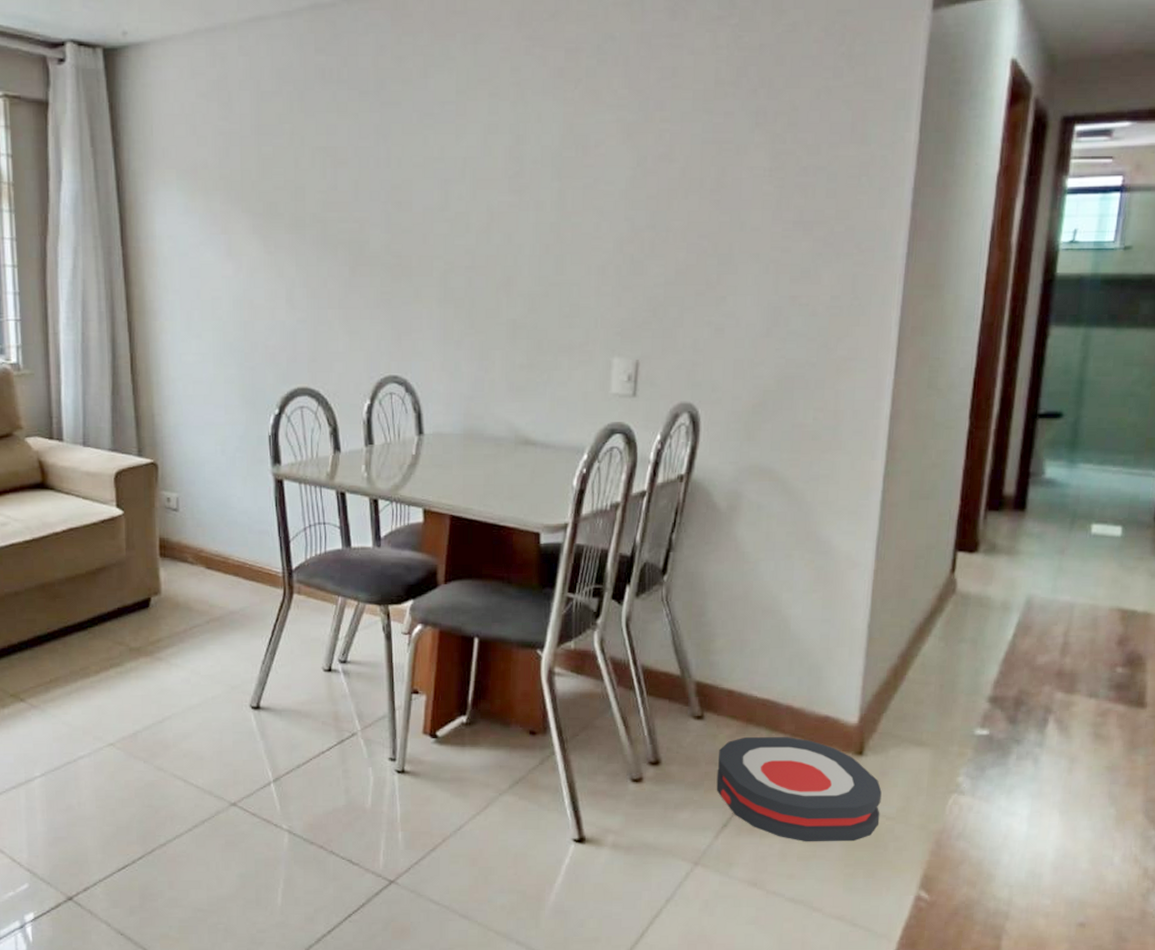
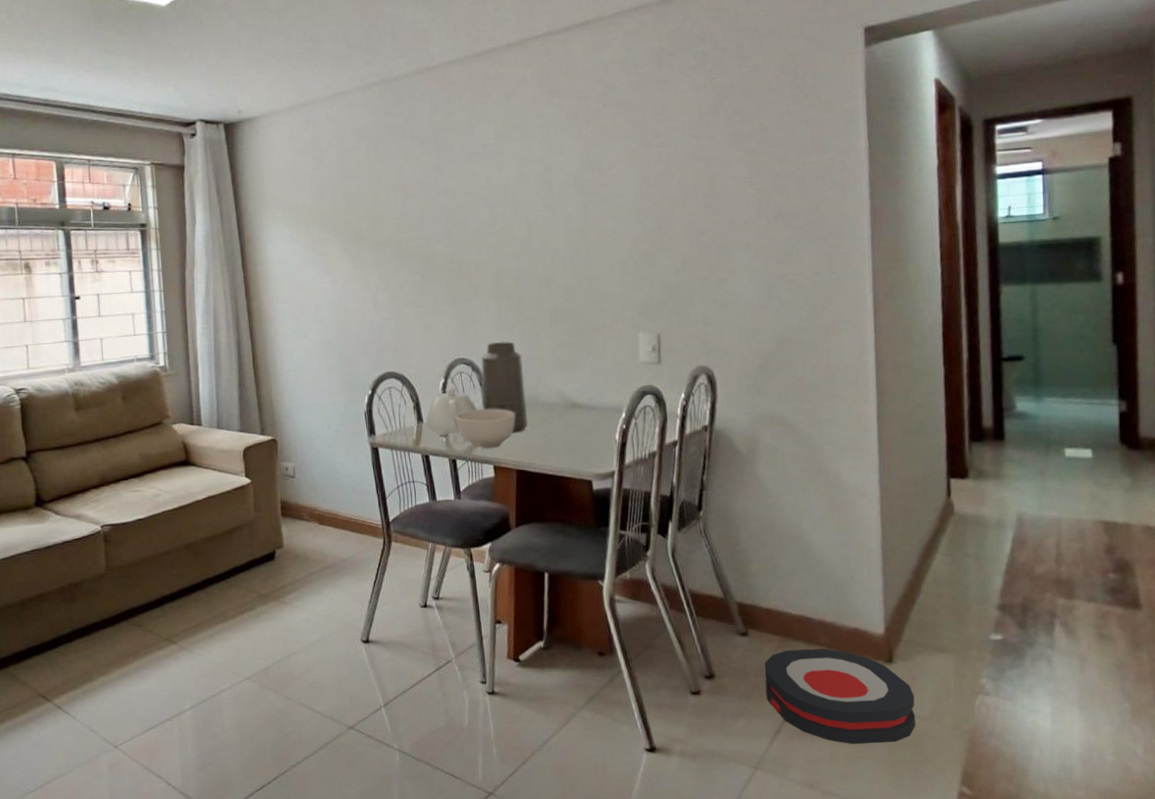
teapot: none [345,406,408,470] -> present [426,383,477,436]
bowl: none [381,440,454,488] -> present [455,408,515,448]
vase: none [414,357,470,471] -> present [481,341,529,433]

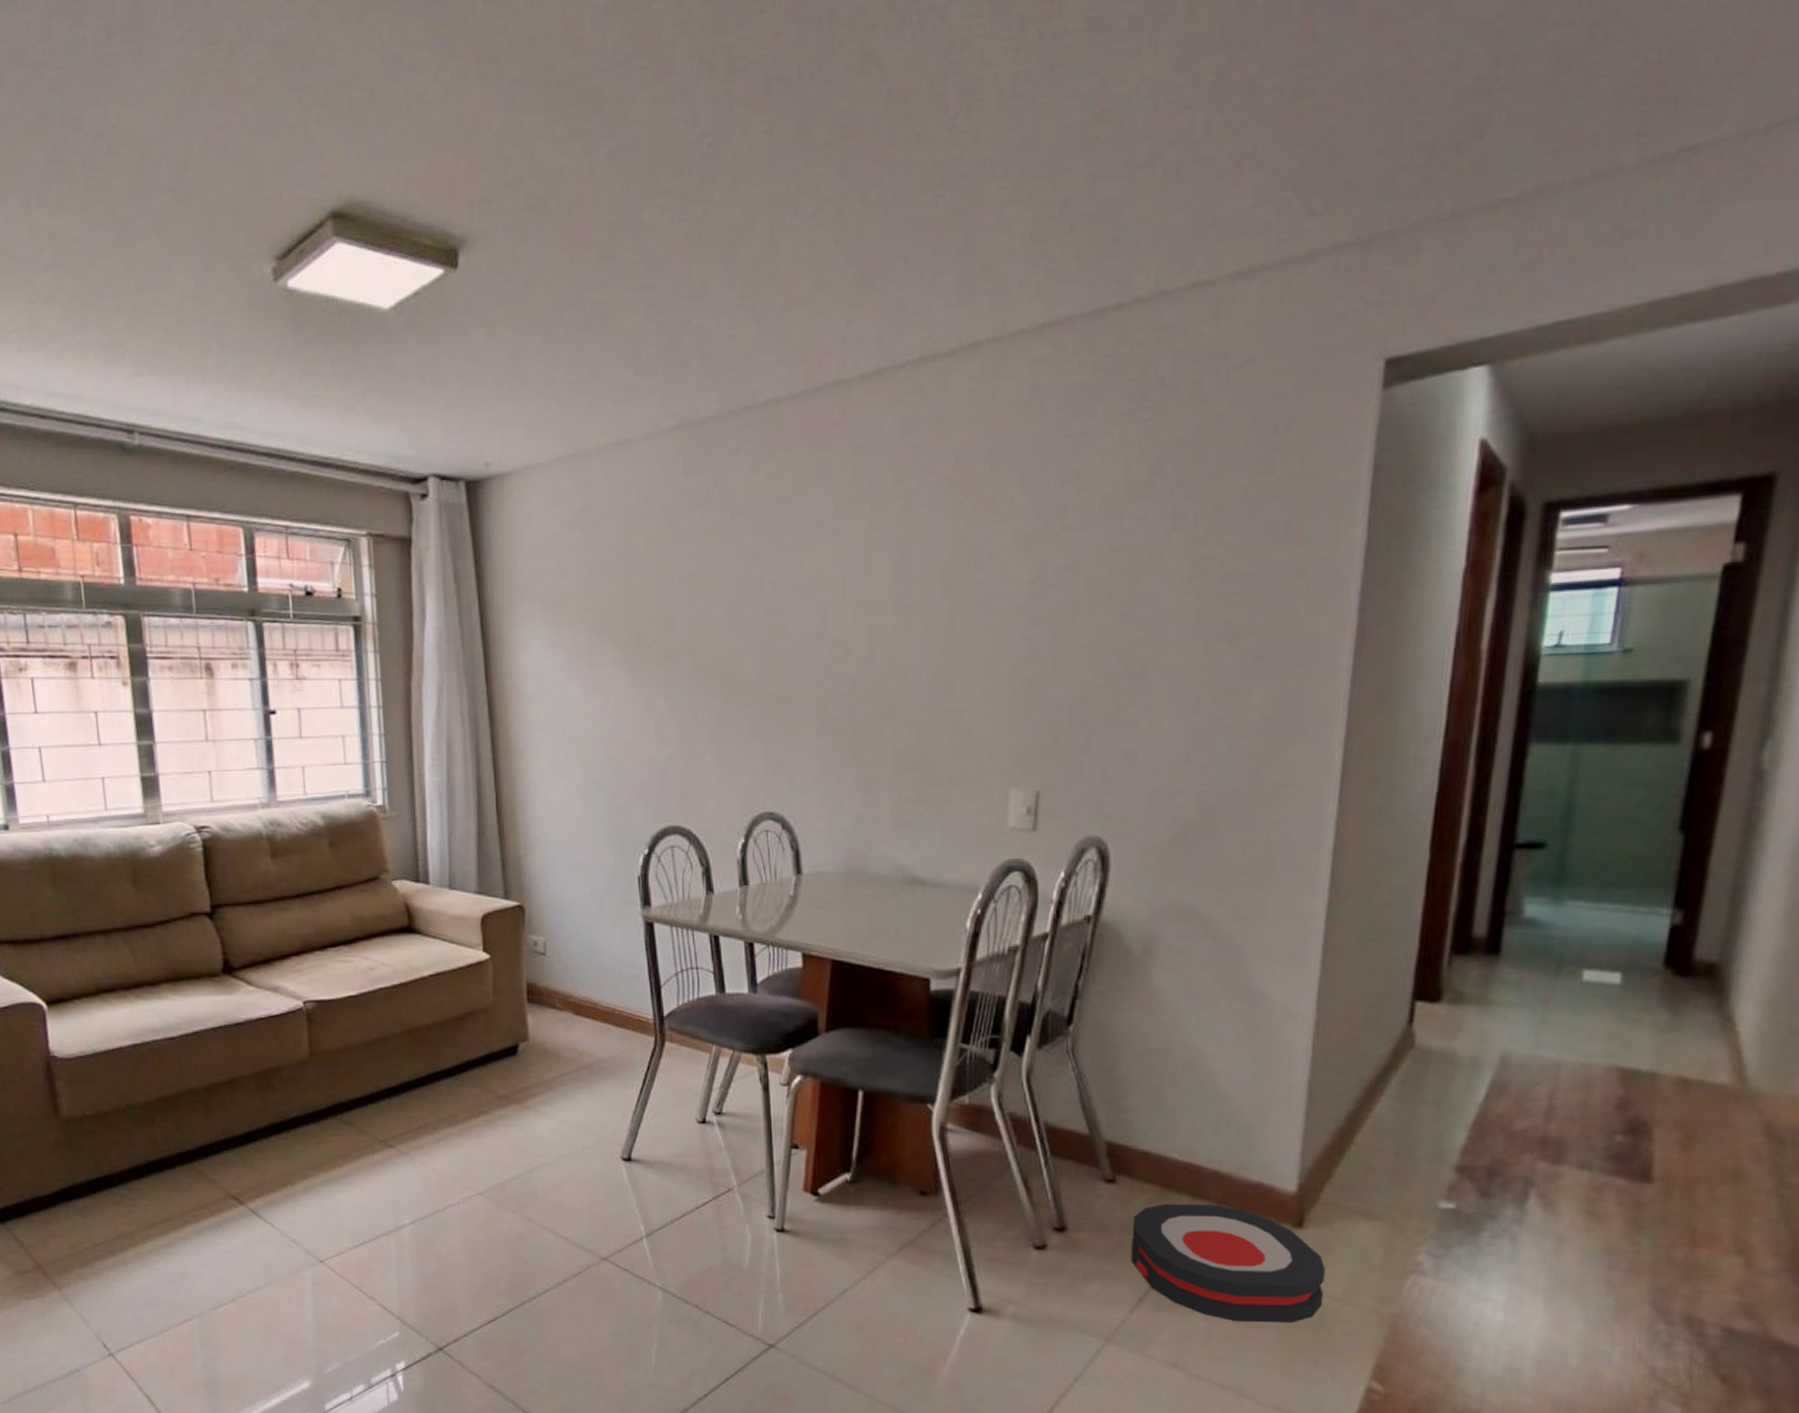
teapot: present [426,383,477,436] -> none [718,844,785,912]
bowl: present [455,408,515,448] -> none [756,880,835,930]
vase: present [481,341,529,433] -> none [792,792,852,912]

